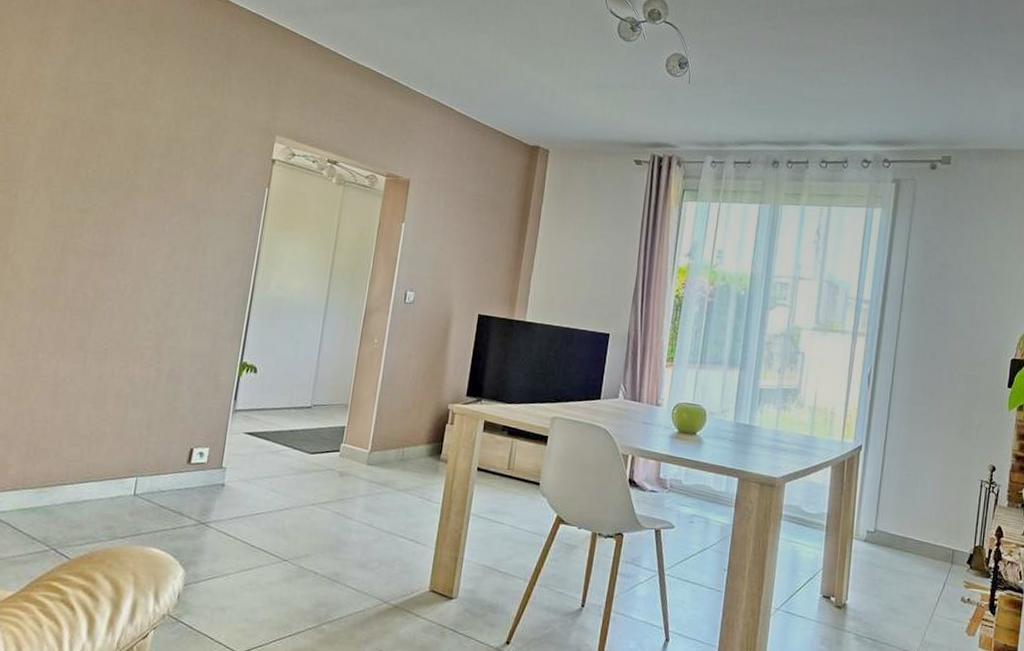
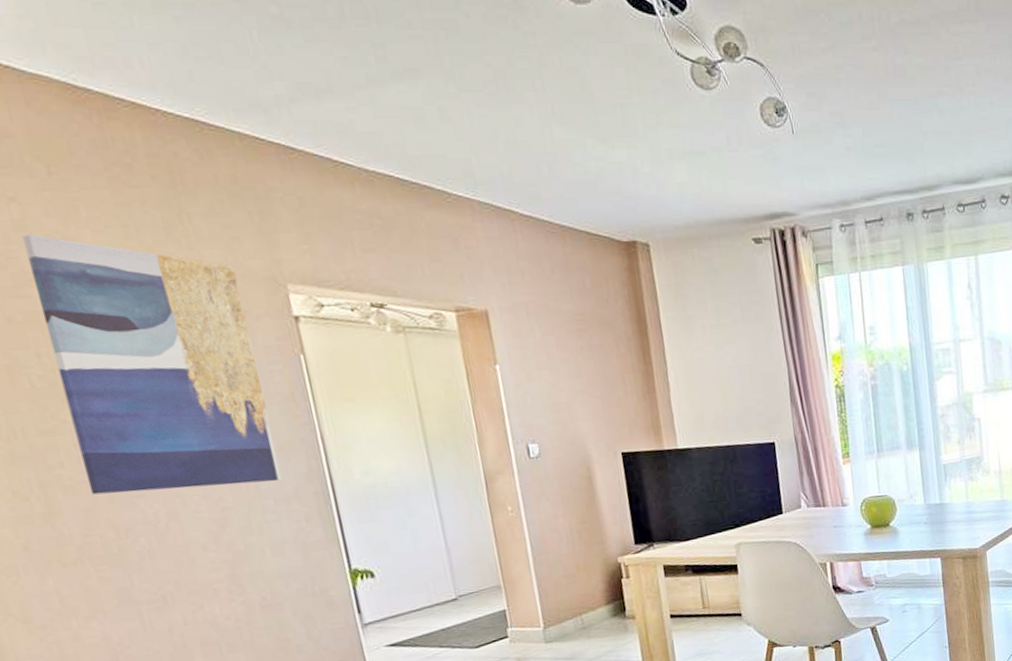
wall art: none [91,74,245,280] -> present [22,234,283,495]

